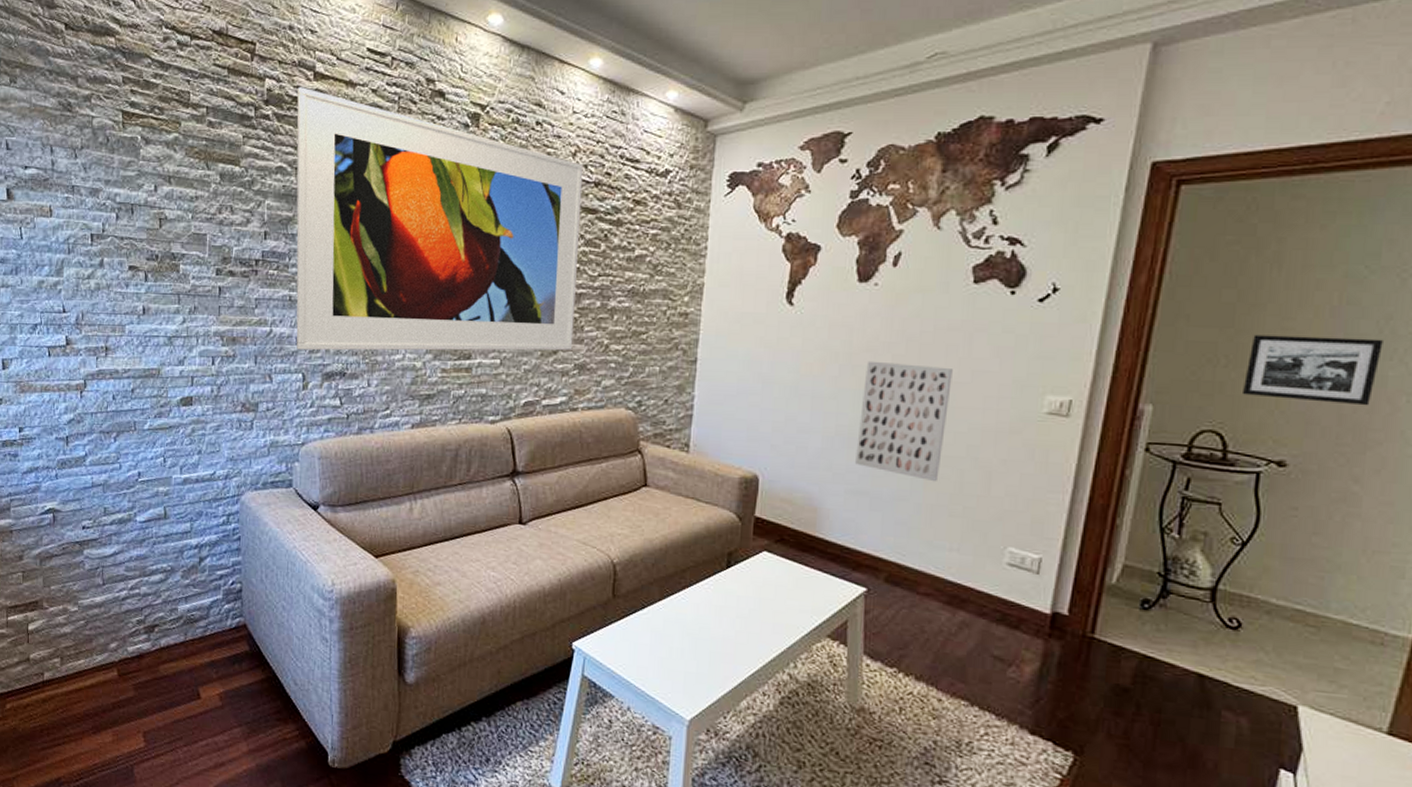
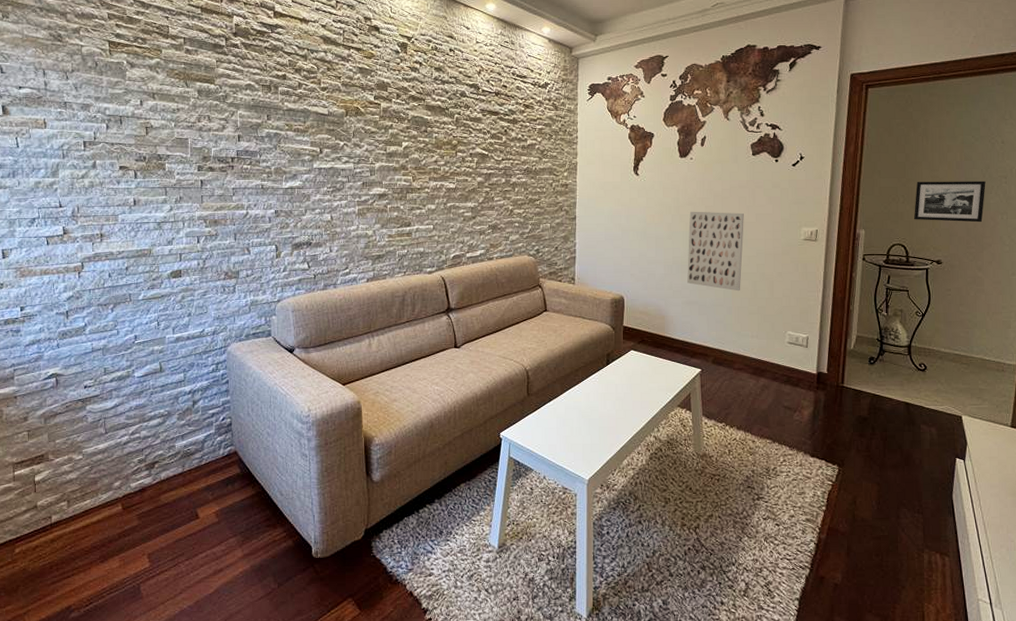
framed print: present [296,87,584,351] -> none [261,23,487,227]

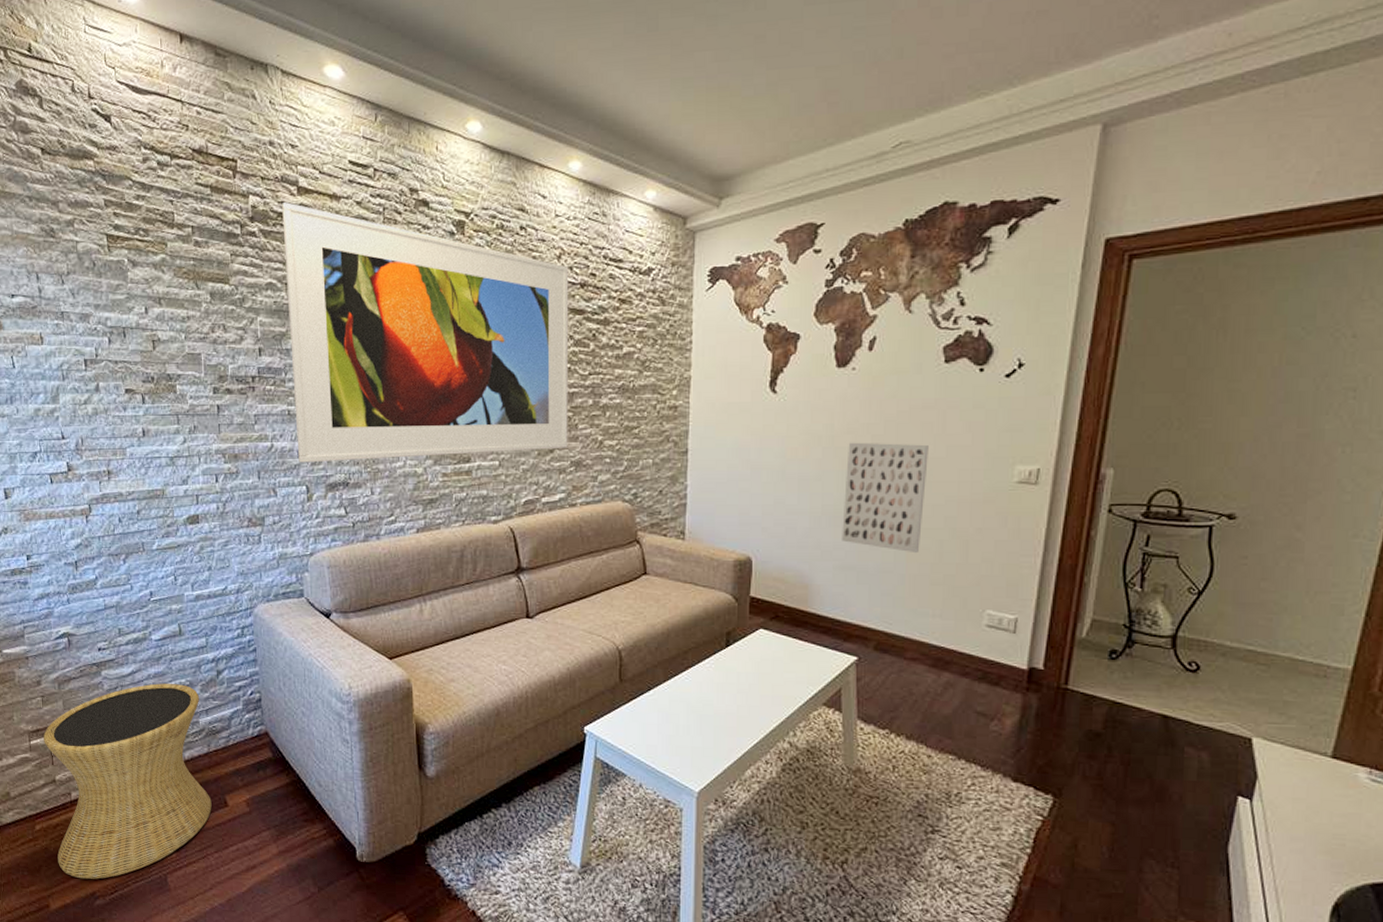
side table: none [28,414,184,594] -> present [43,683,212,879]
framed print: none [261,23,487,227] -> present [282,202,569,463]
picture frame: present [913,181,986,223] -> none [1193,395,1320,459]

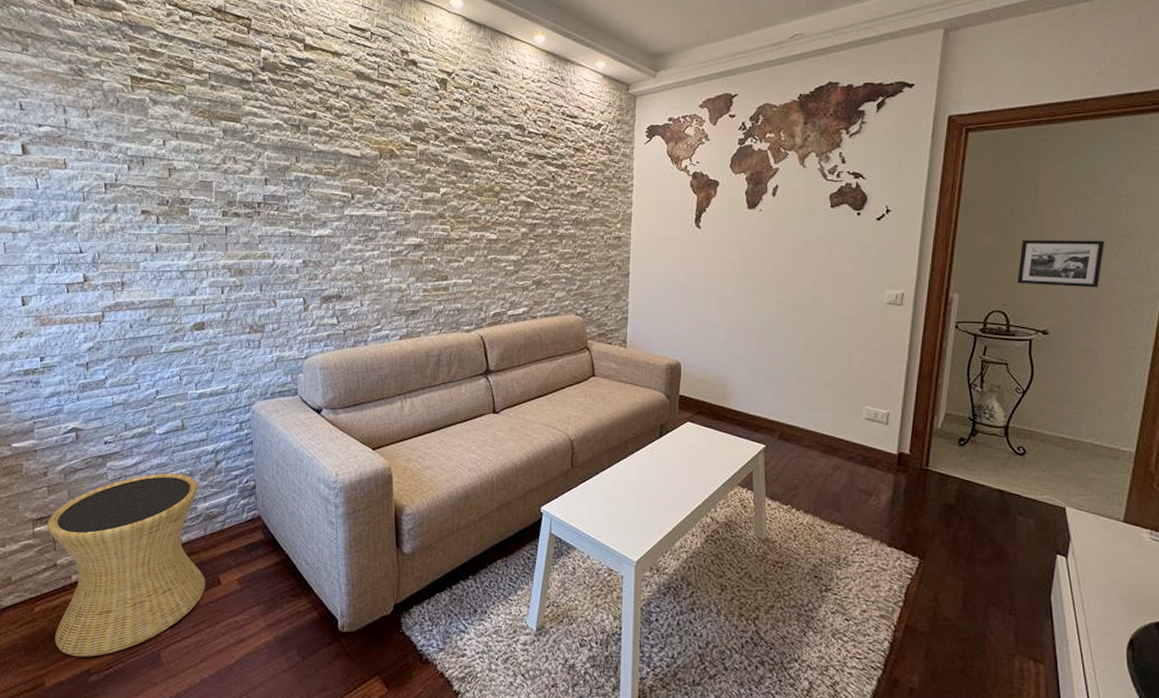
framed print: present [282,202,569,463] -> none [290,56,533,278]
wall art: present [842,442,929,554] -> none [753,269,819,360]
picture frame: none [1193,395,1320,459] -> present [1016,240,1105,288]

